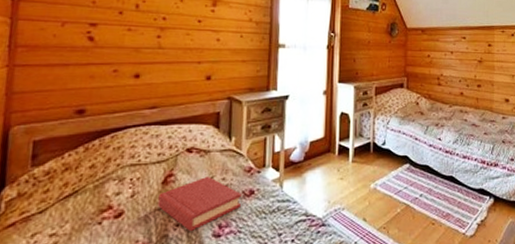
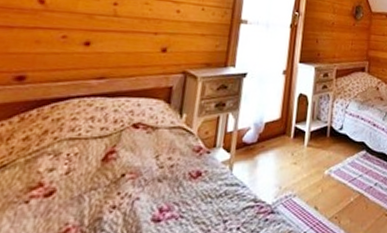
hardback book: present [158,176,241,231] -> none [94,154,187,214]

